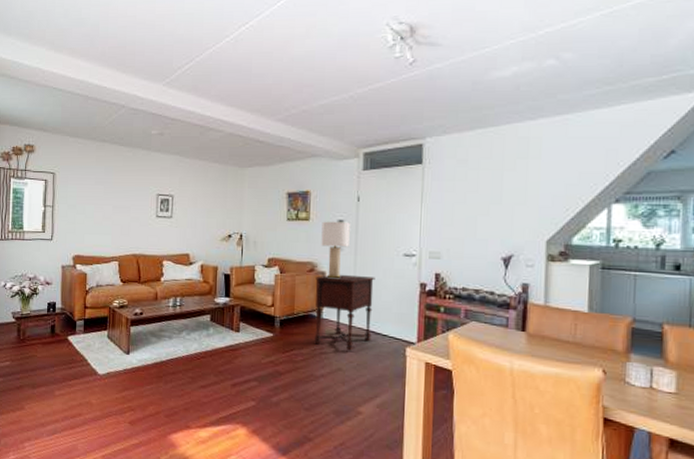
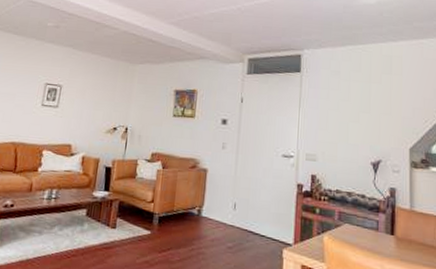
side table: present [314,274,375,351] -> none [192,172,255,252]
lamp: present [321,221,350,279] -> none [204,119,233,177]

